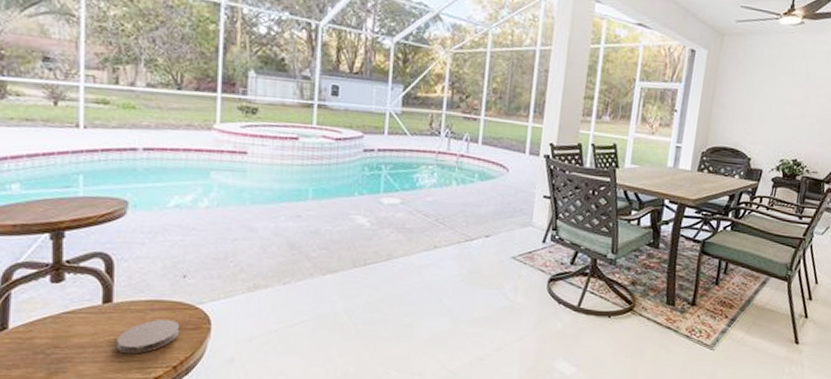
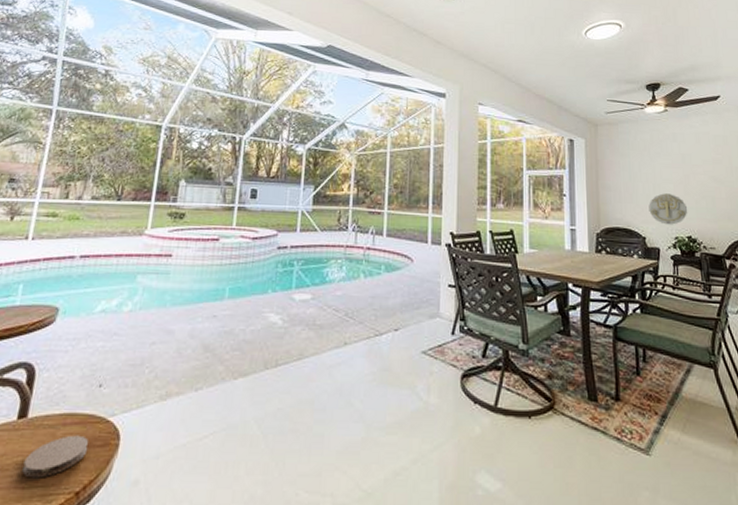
wall decoration: none [760,114,801,148] -> present [648,193,688,225]

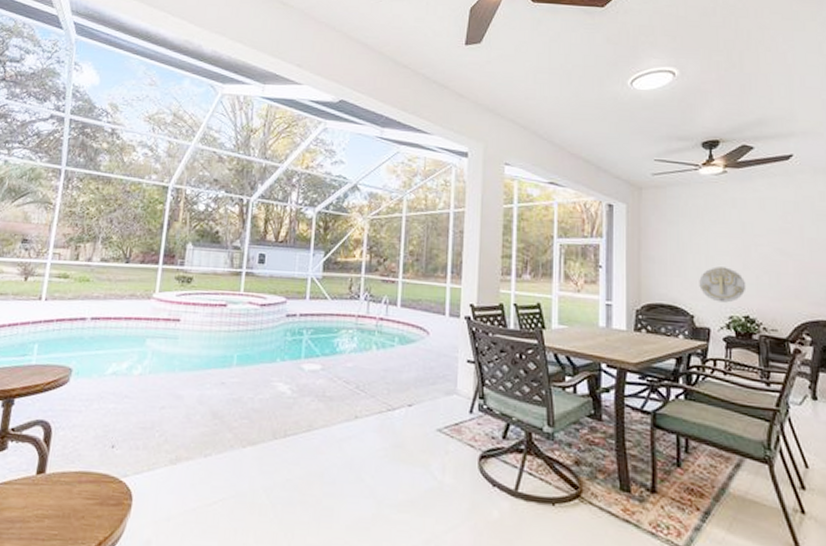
coaster: present [22,435,89,478] -> none [42,492,104,532]

